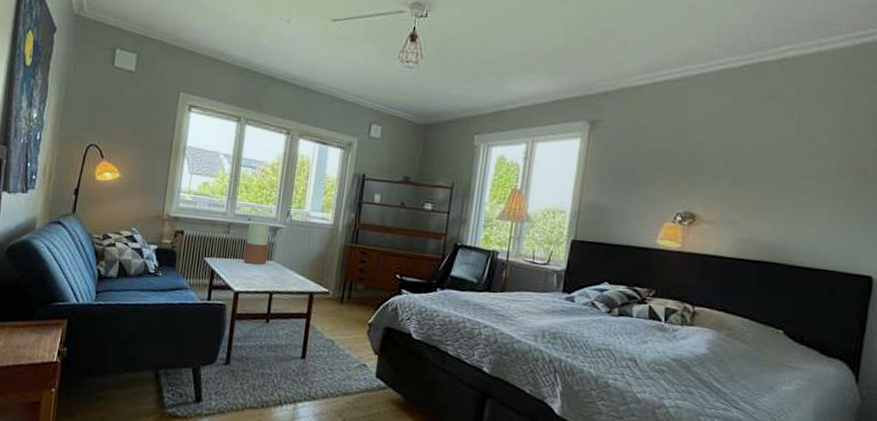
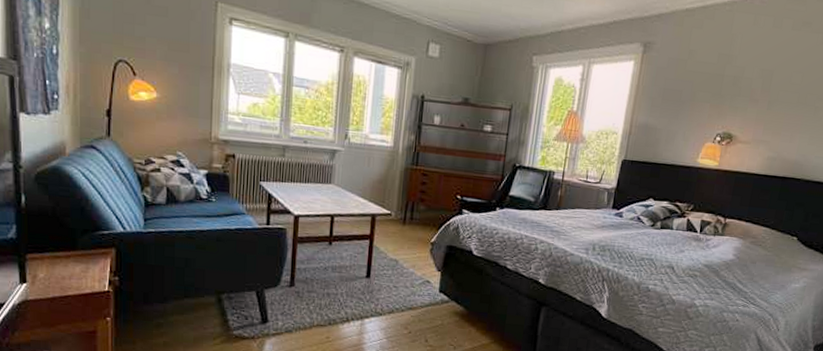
vase: present [244,223,270,265] -> none [302,145,328,189]

